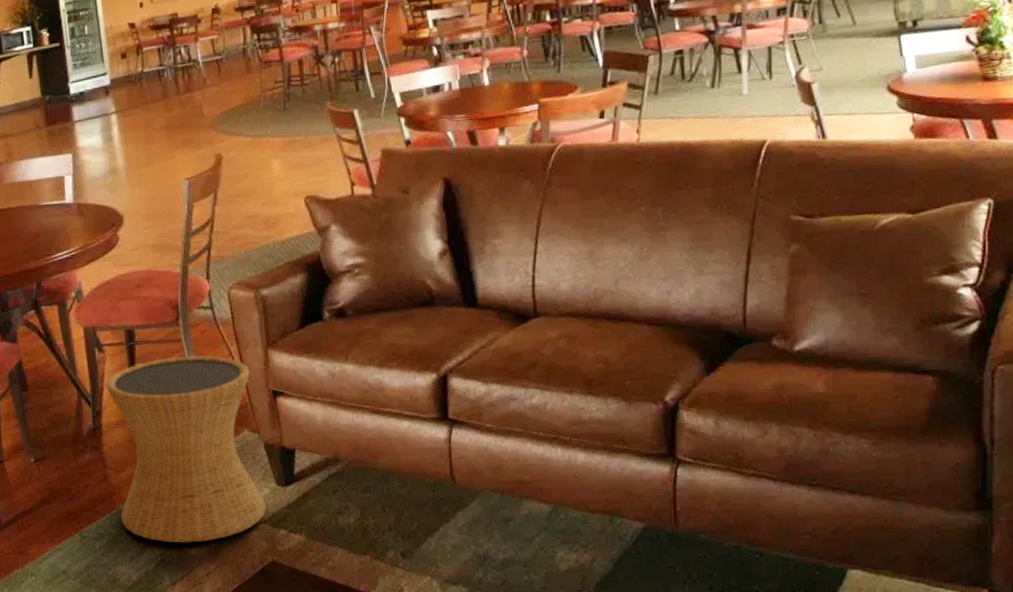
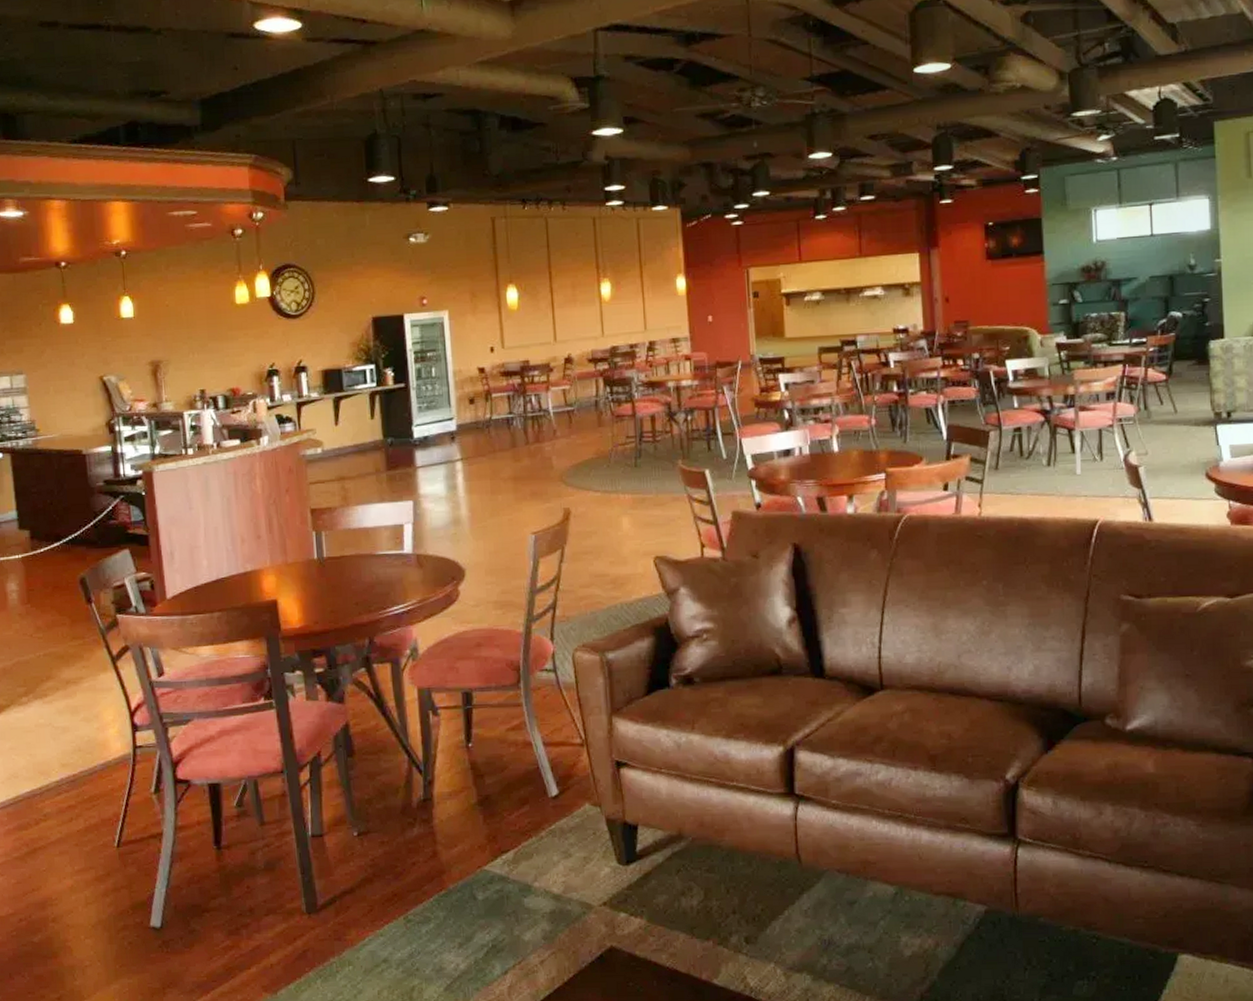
side table: present [106,356,266,543] -> none [440,722,606,927]

